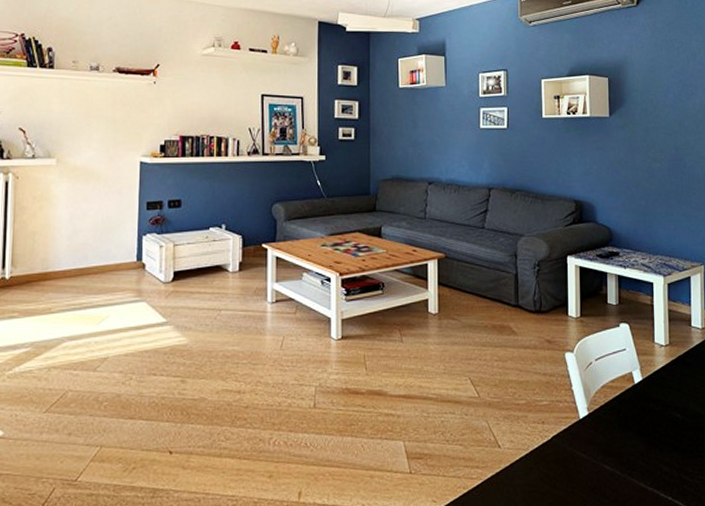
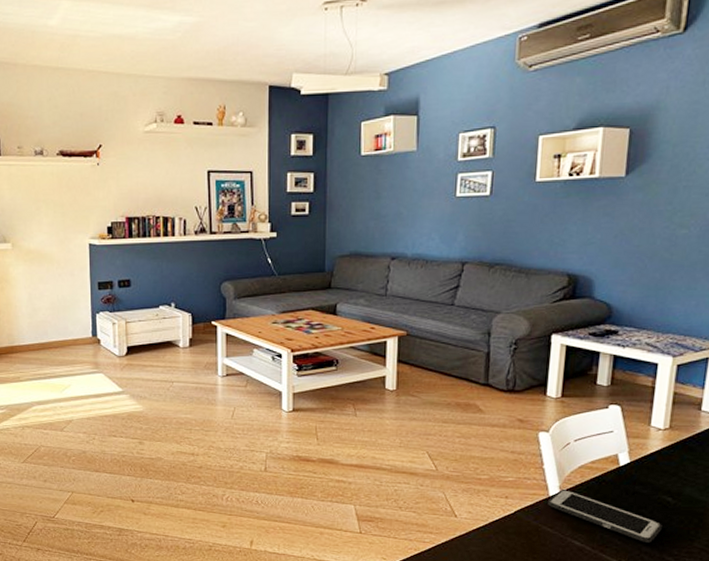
cell phone: none [579,410,676,463] -> present [548,488,662,544]

